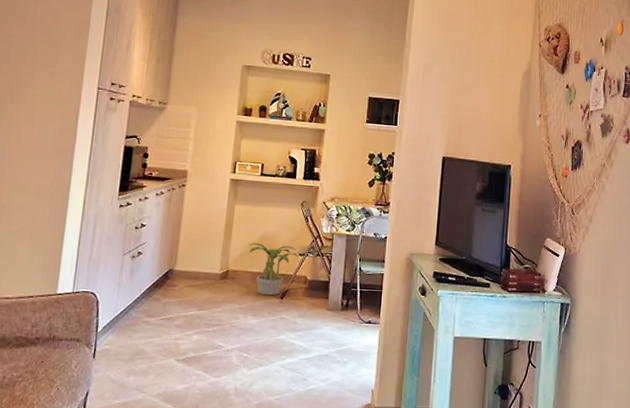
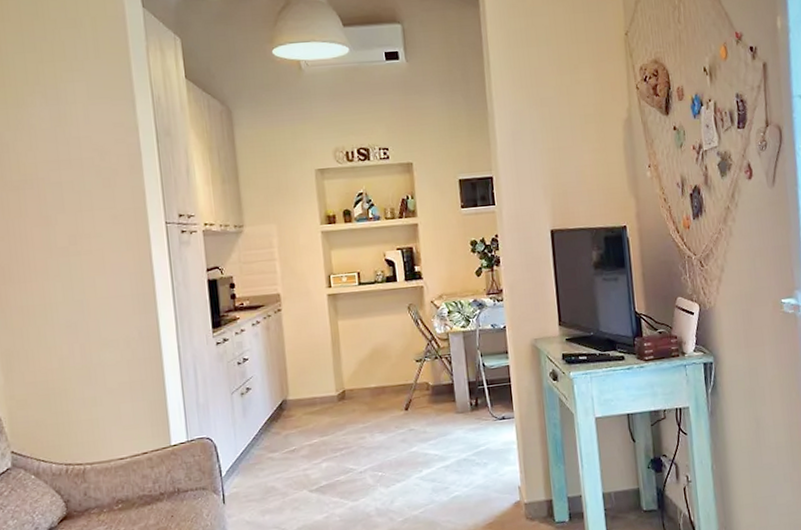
potted plant: present [249,243,298,296] -> none [361,354,415,410]

